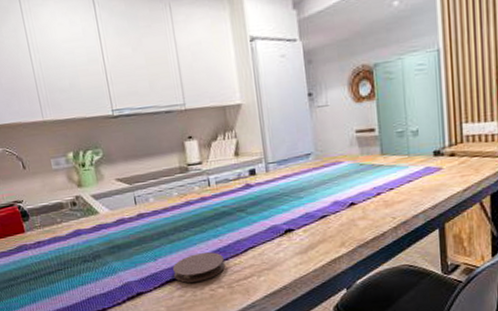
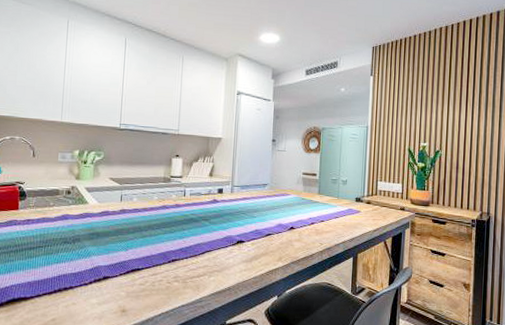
coaster: present [173,252,225,283] -> none [139,250,184,274]

